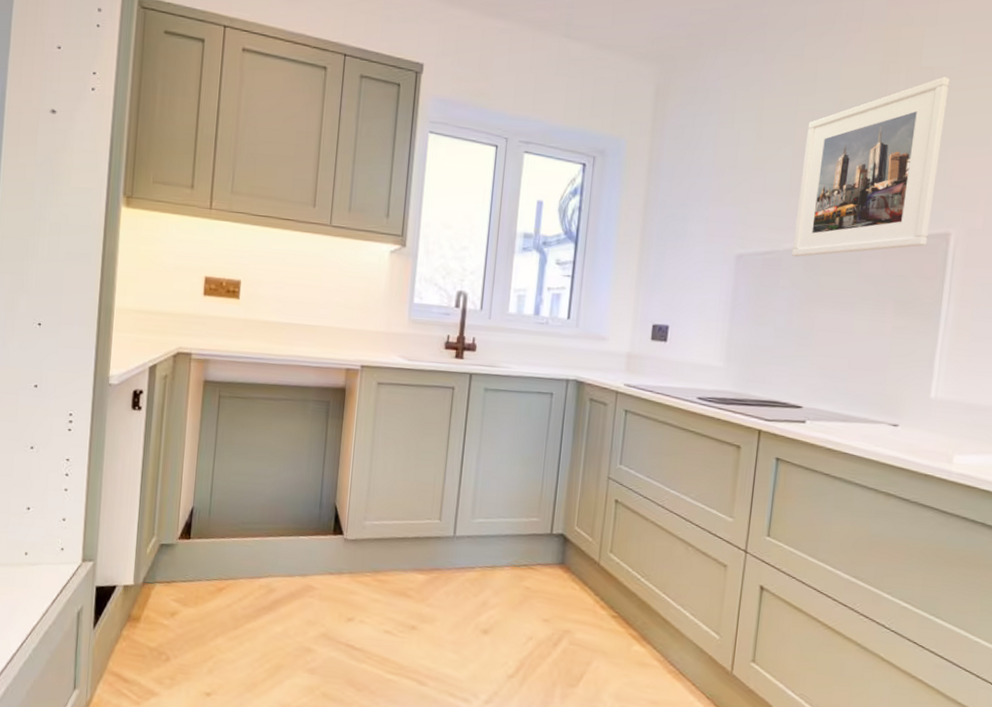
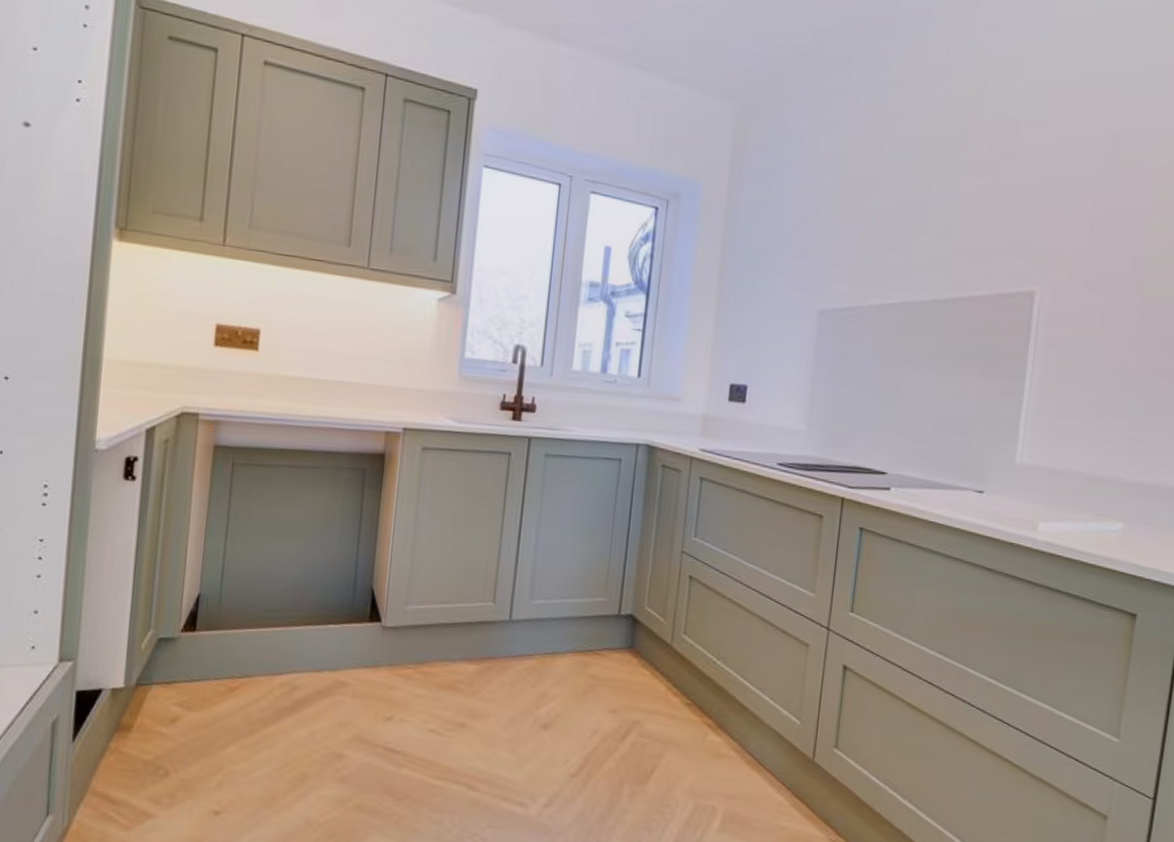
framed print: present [791,77,949,257] -> none [875,129,1034,314]

